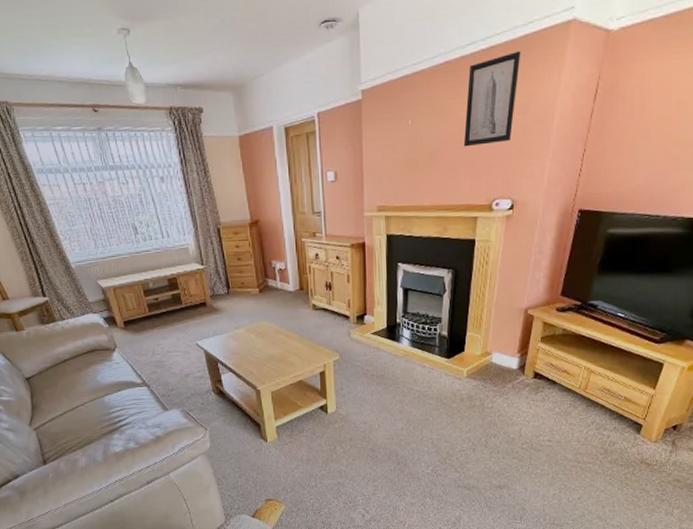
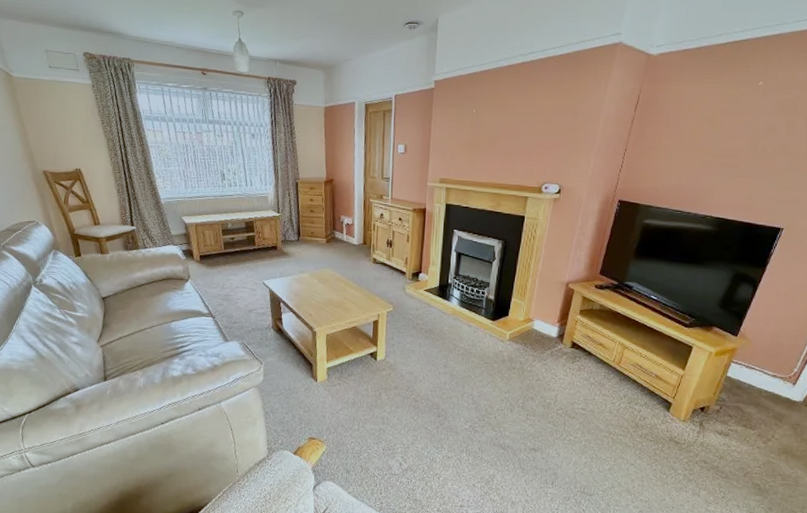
wall art: present [463,50,521,147] -> none [519,63,574,137]

